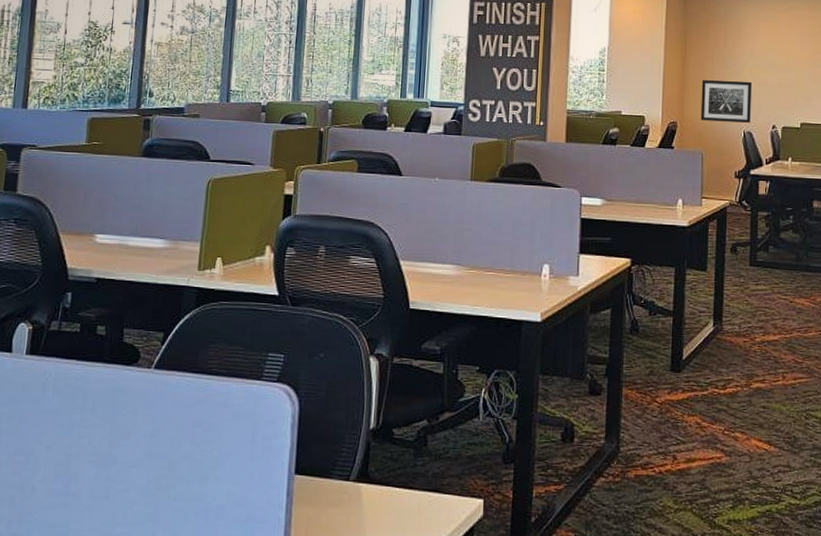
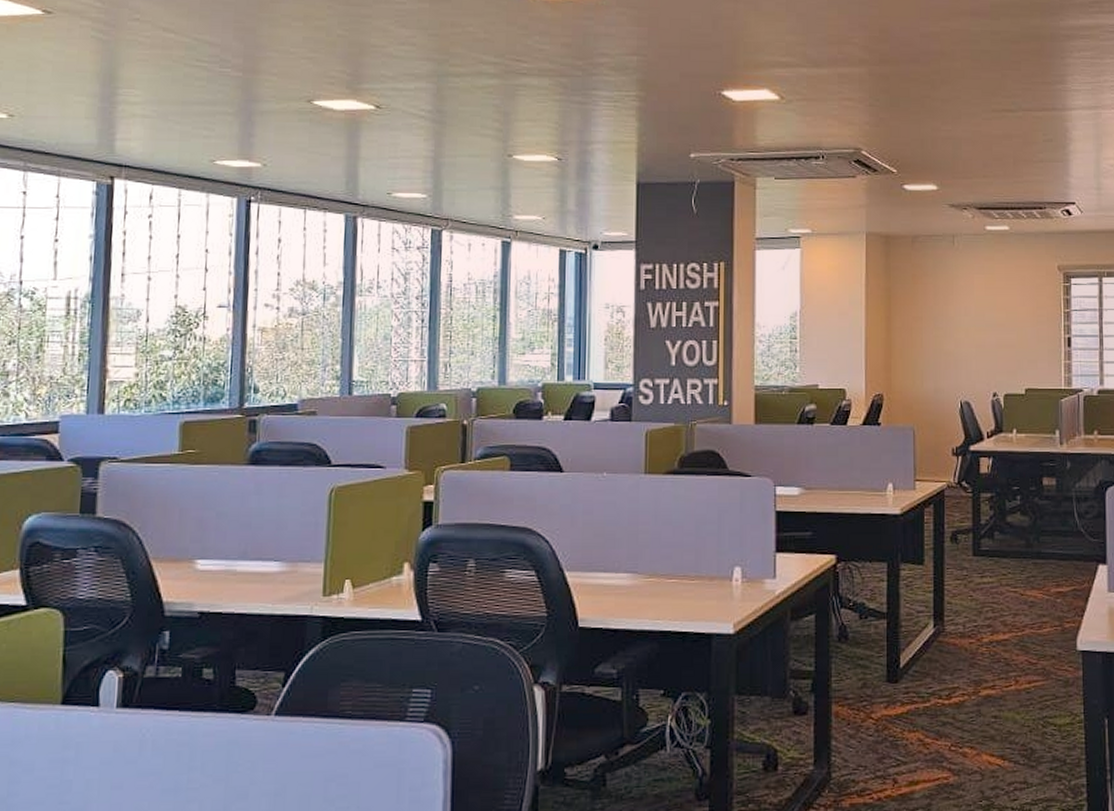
wall art: present [700,80,753,123] -> none [910,343,969,391]

